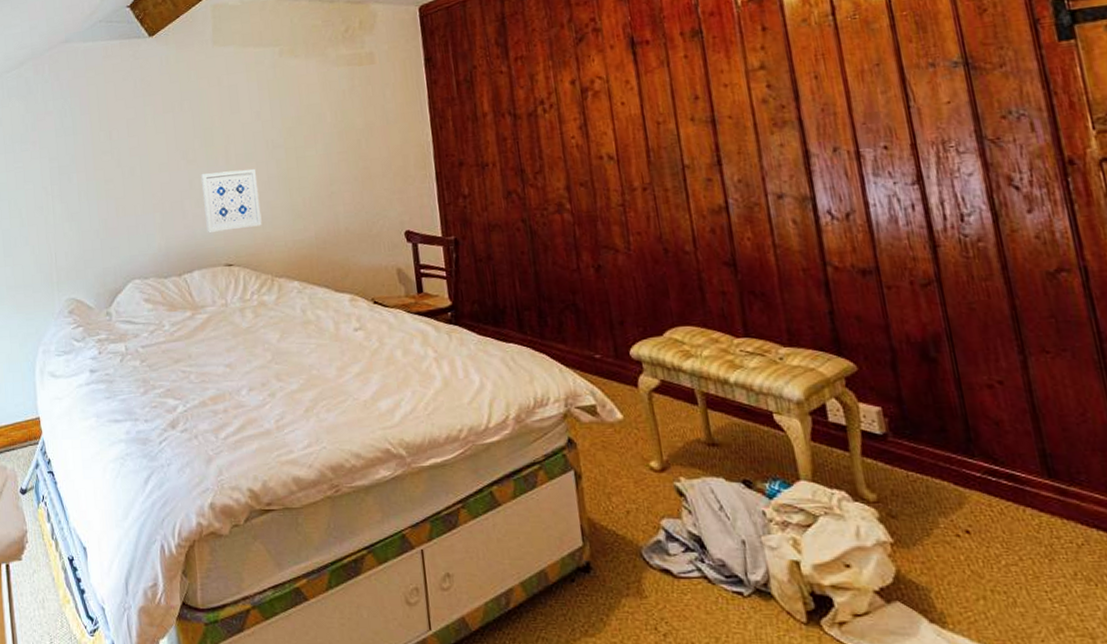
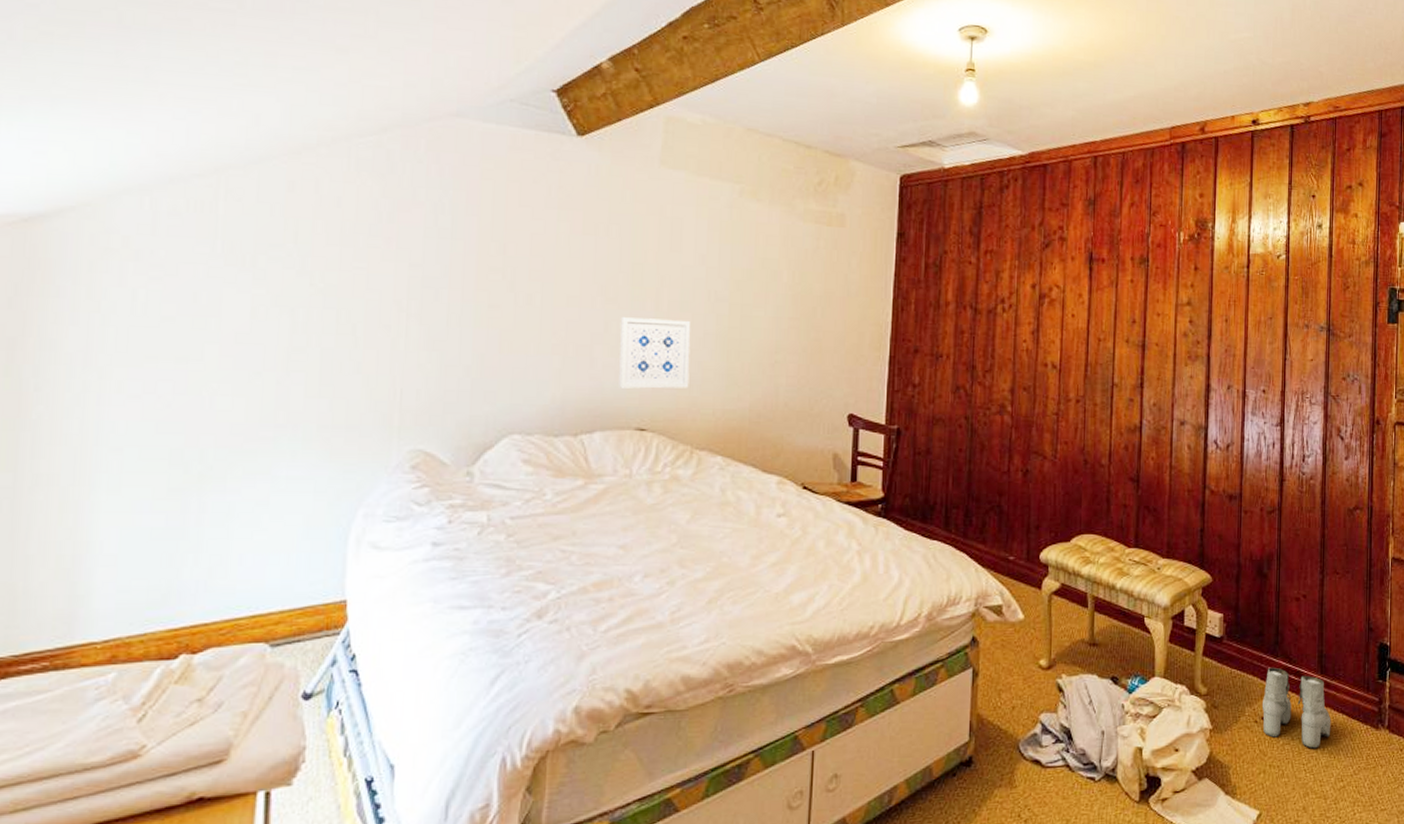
boots: none [961,469,1082,573] -> present [1261,667,1331,749]

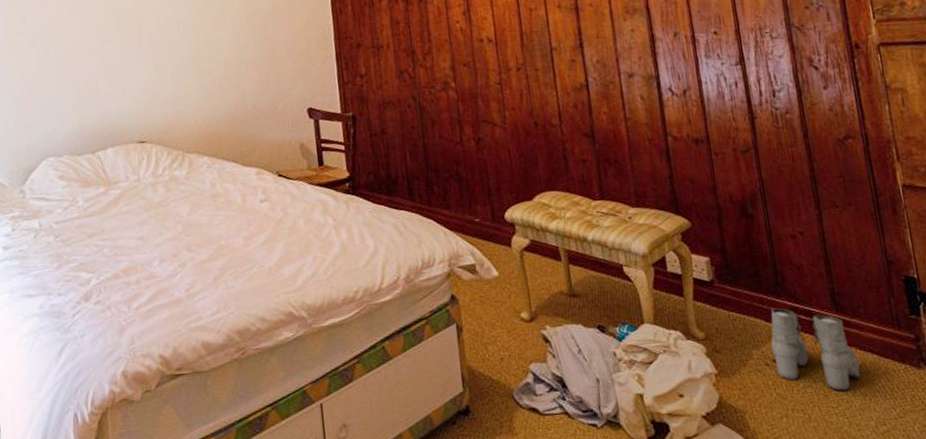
wall art: present [619,317,691,389] -> none [115,49,174,111]

